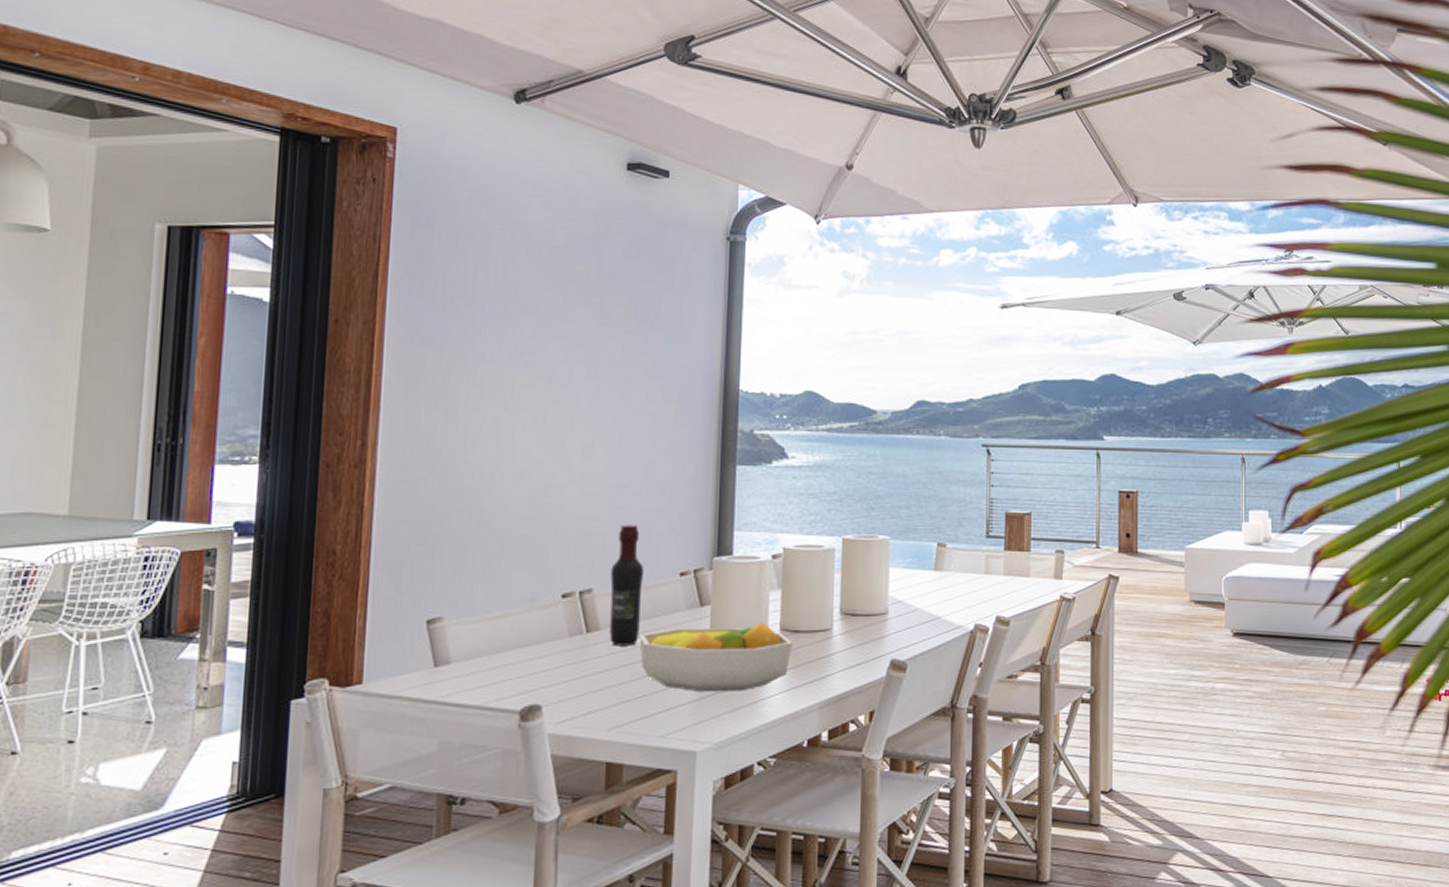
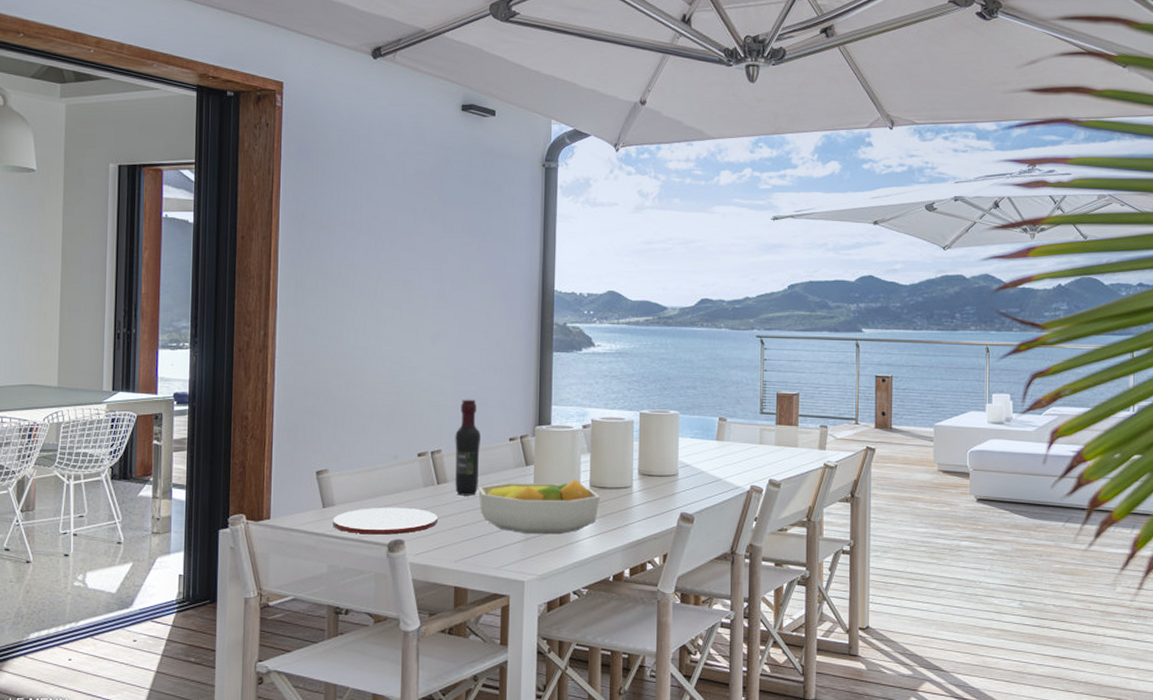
plate: none [447,663,587,700] -> present [333,507,439,535]

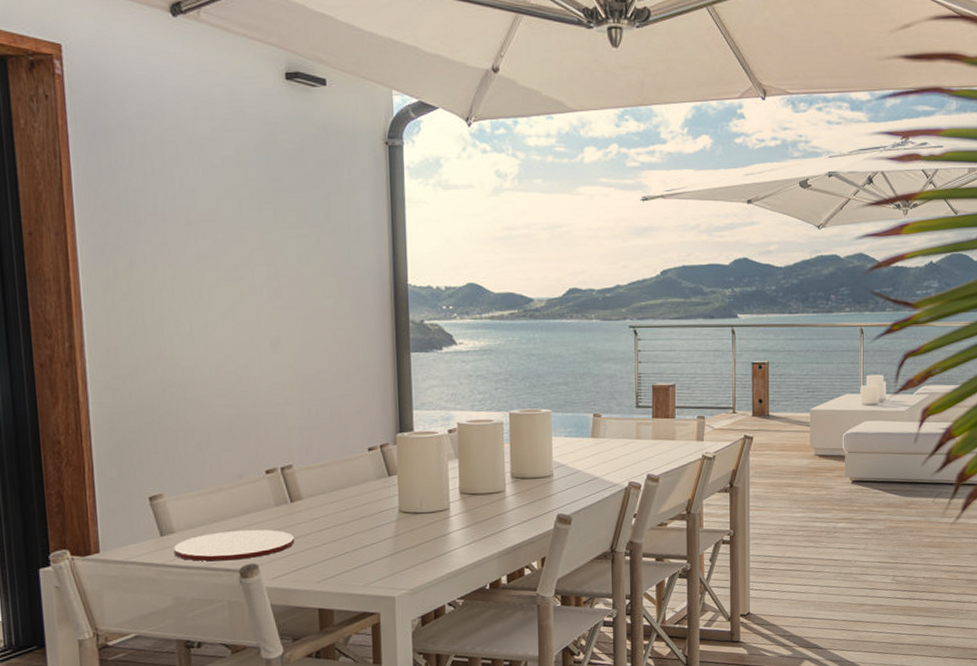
wine bottle: present [455,399,481,496] -> none [306,408,337,513]
fruit bowl: present [478,479,600,535] -> none [337,487,471,548]

